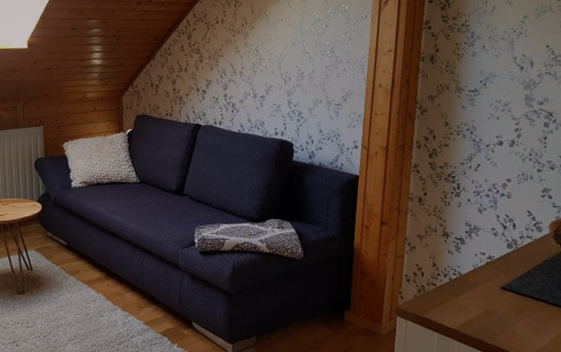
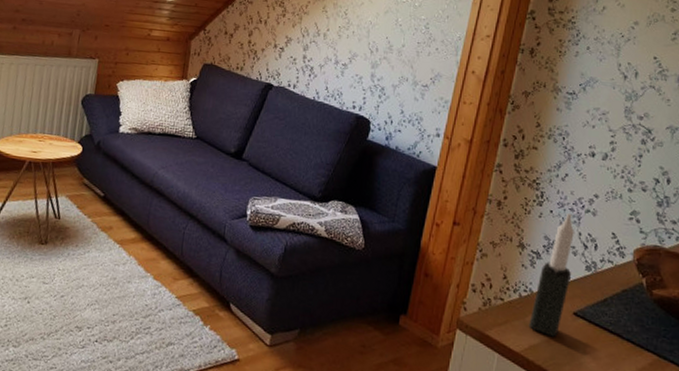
candle: none [461,199,495,311] -> present [528,212,574,337]

